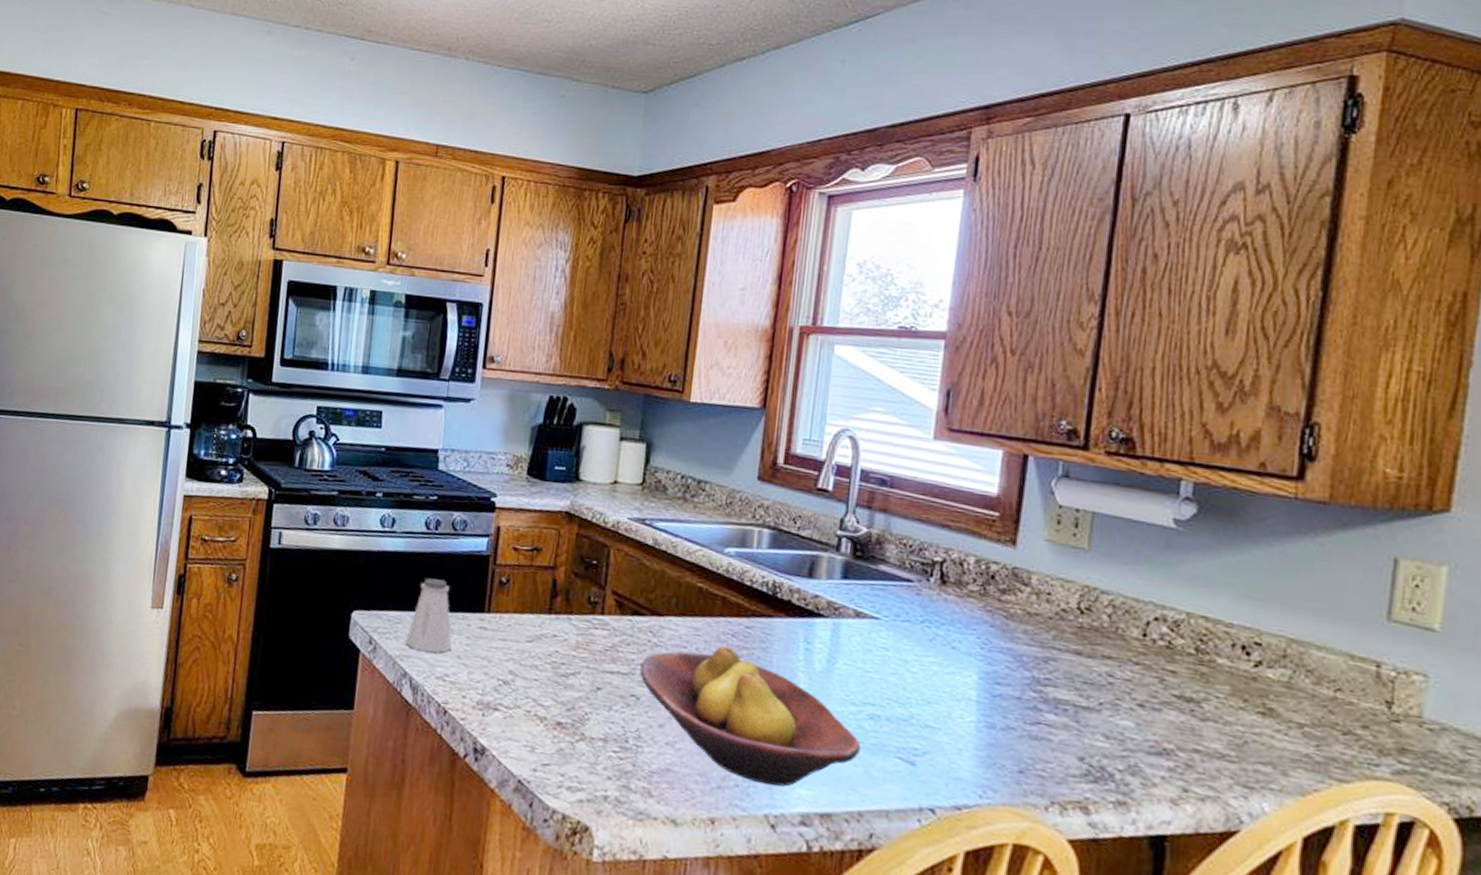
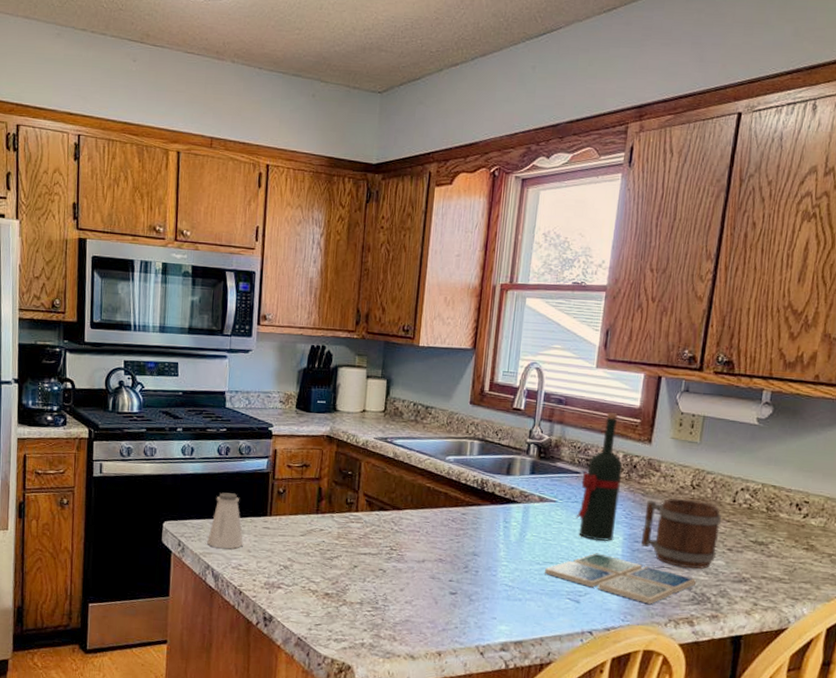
fruit bowl: present [640,646,861,787] -> none [385,529,543,626]
drink coaster: none [864,695,1092,777] -> present [545,553,697,604]
wine bottle: none [907,500,975,680] -> present [575,412,623,541]
mug: none [1004,625,1126,731] -> present [640,498,721,569]

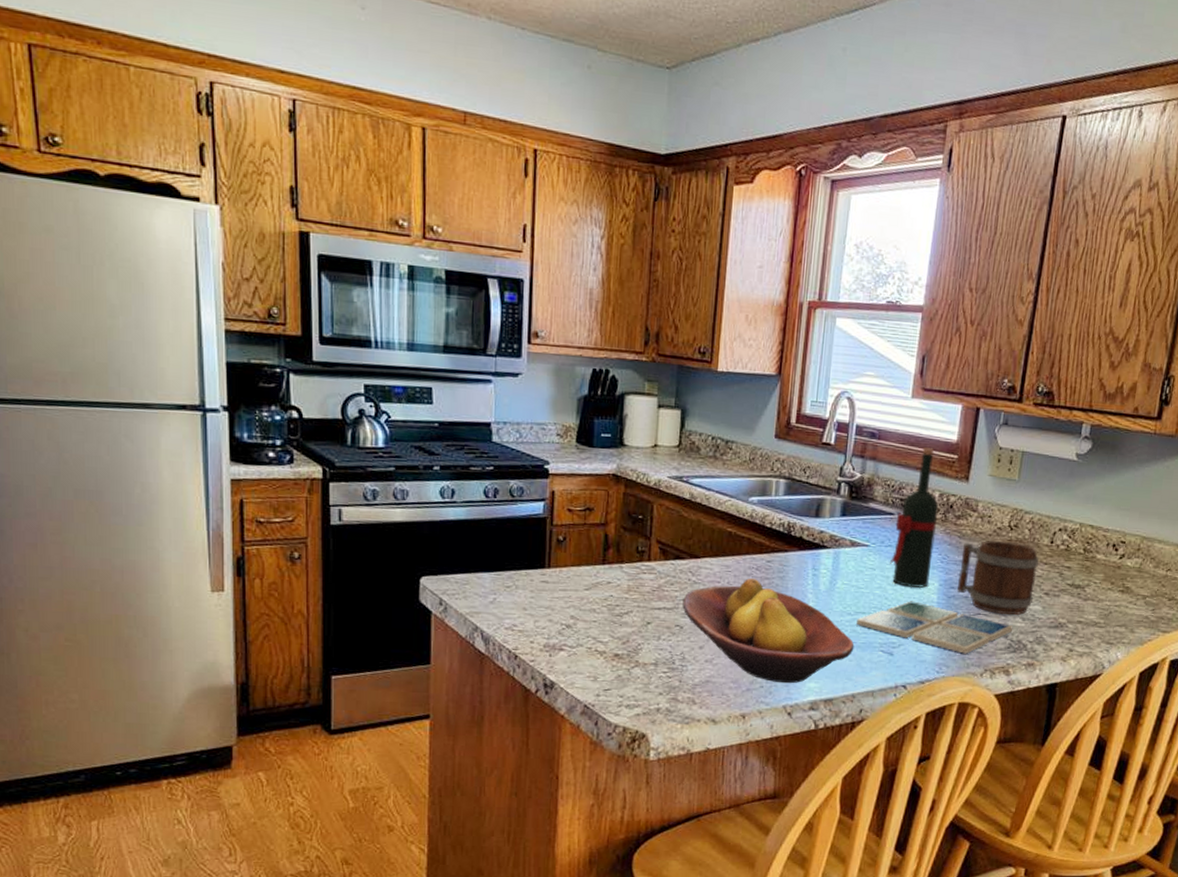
saltshaker: present [207,492,243,549] -> none [474,542,518,607]
fruit bowl: none [385,529,543,626] -> present [682,578,855,684]

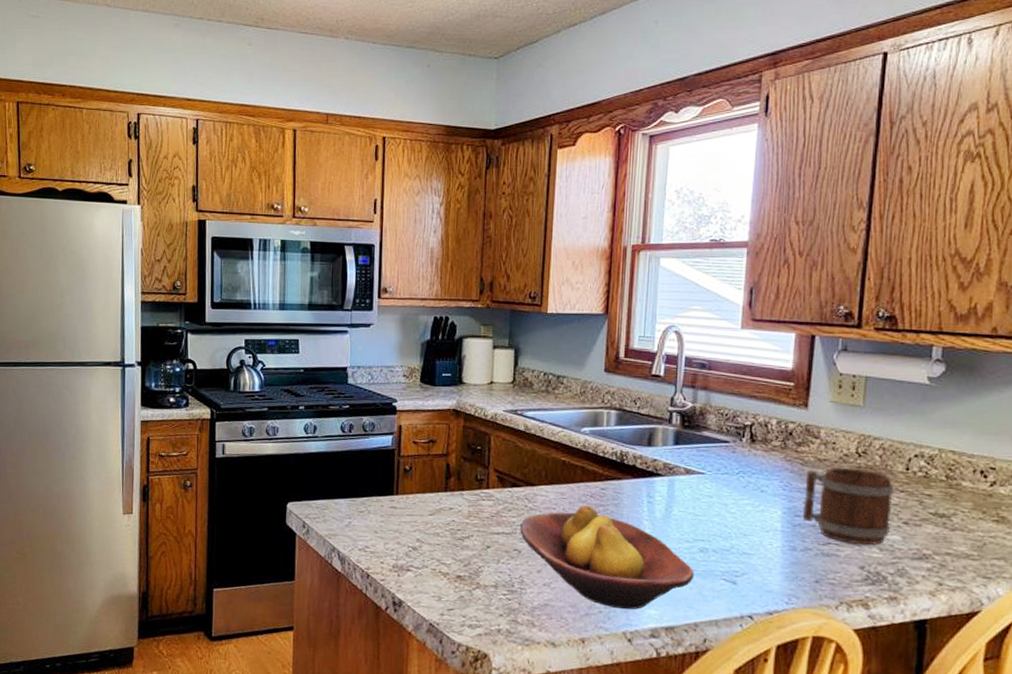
drink coaster: present [857,601,1013,654] -> none [696,529,870,585]
wine bottle: present [889,447,939,588] -> none [727,376,777,516]

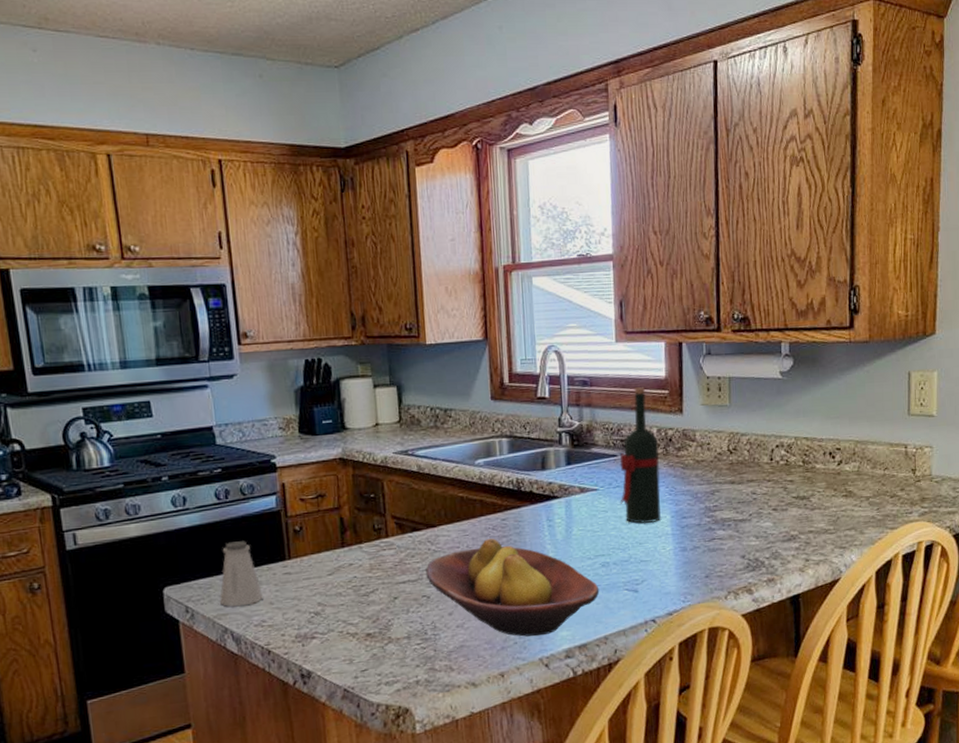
saltshaker: none [332,471,370,530] -> present [220,541,263,607]
wine bottle: none [727,376,777,516] -> present [620,387,662,524]
mug: present [802,467,894,545] -> none [688,465,763,536]

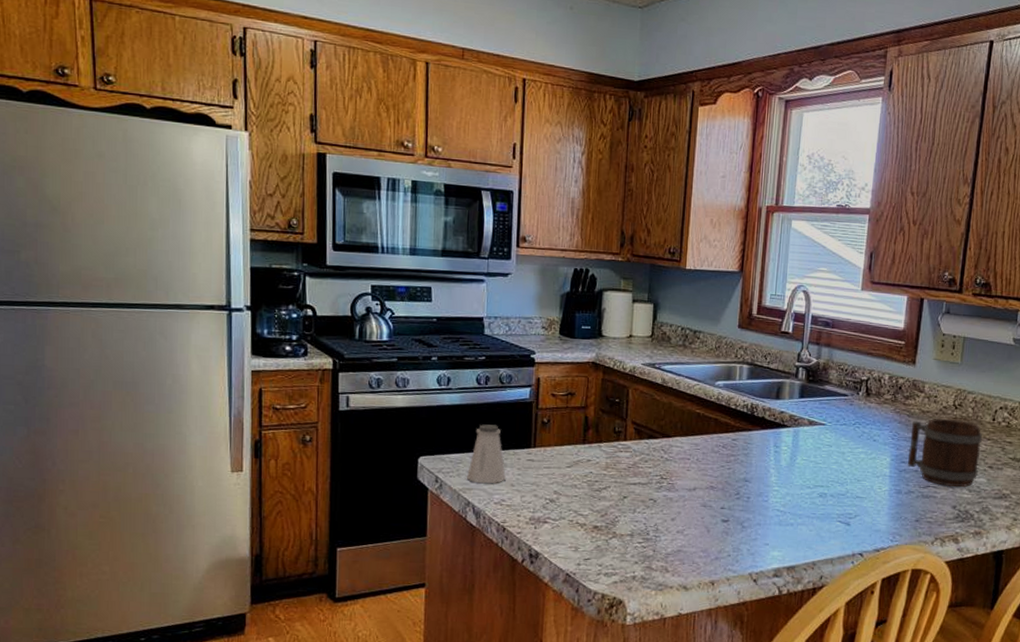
fruit bowl: present [426,538,600,637] -> none [656,455,814,553]
wine bottle: present [620,387,662,524] -> none [844,335,889,463]
mug: none [688,465,763,536] -> present [907,418,982,487]

